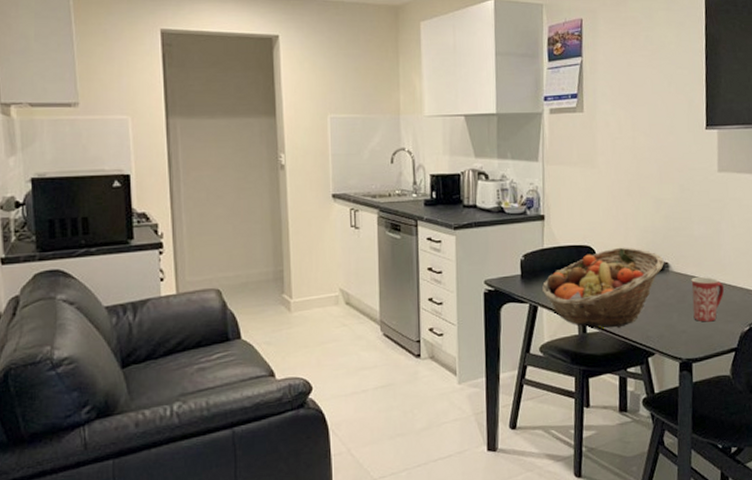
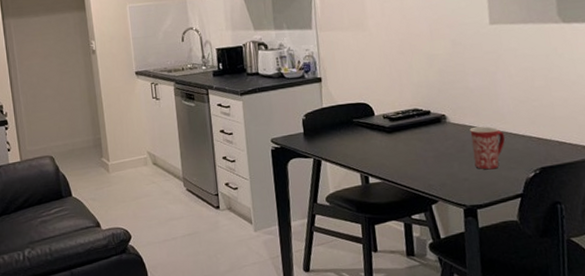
fruit basket: present [541,247,665,328] -> none [323,102,442,179]

